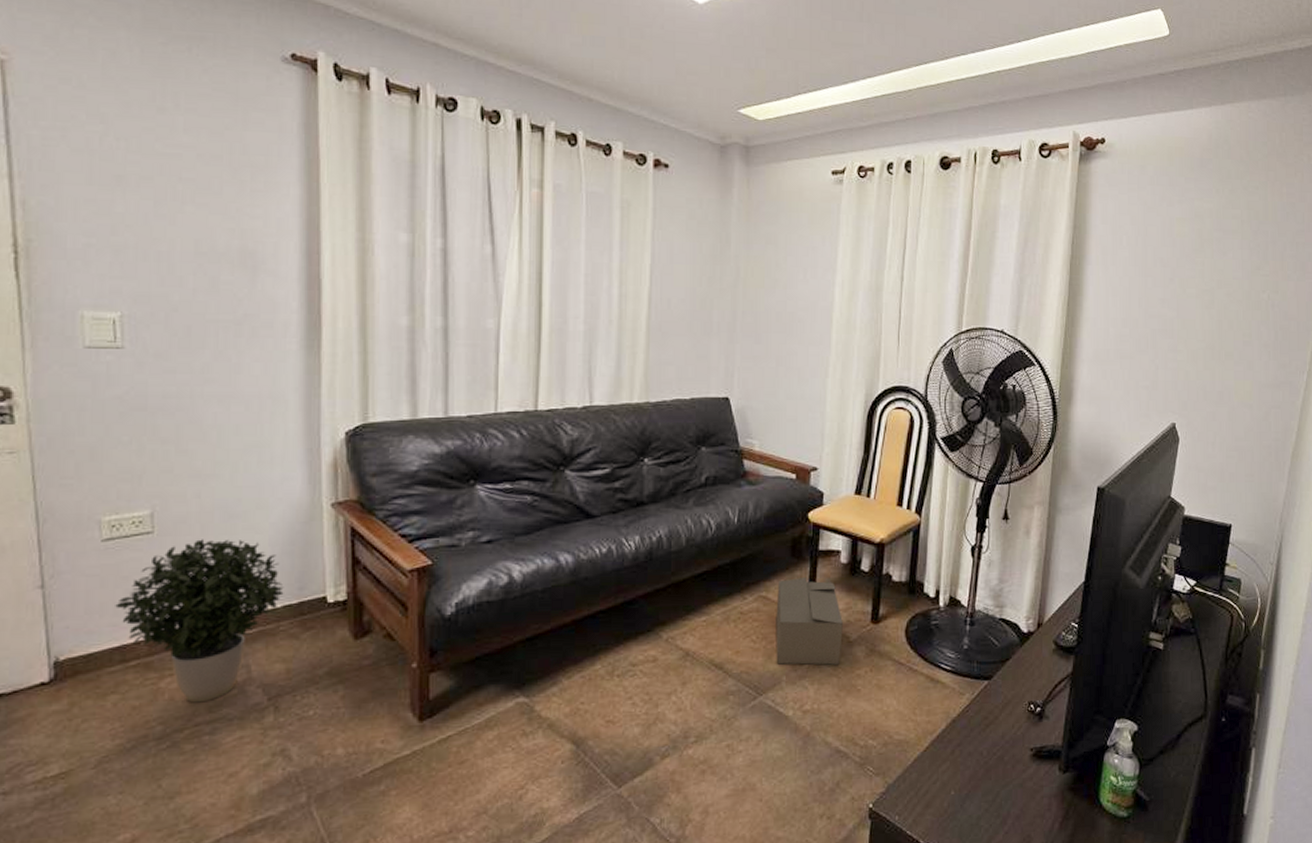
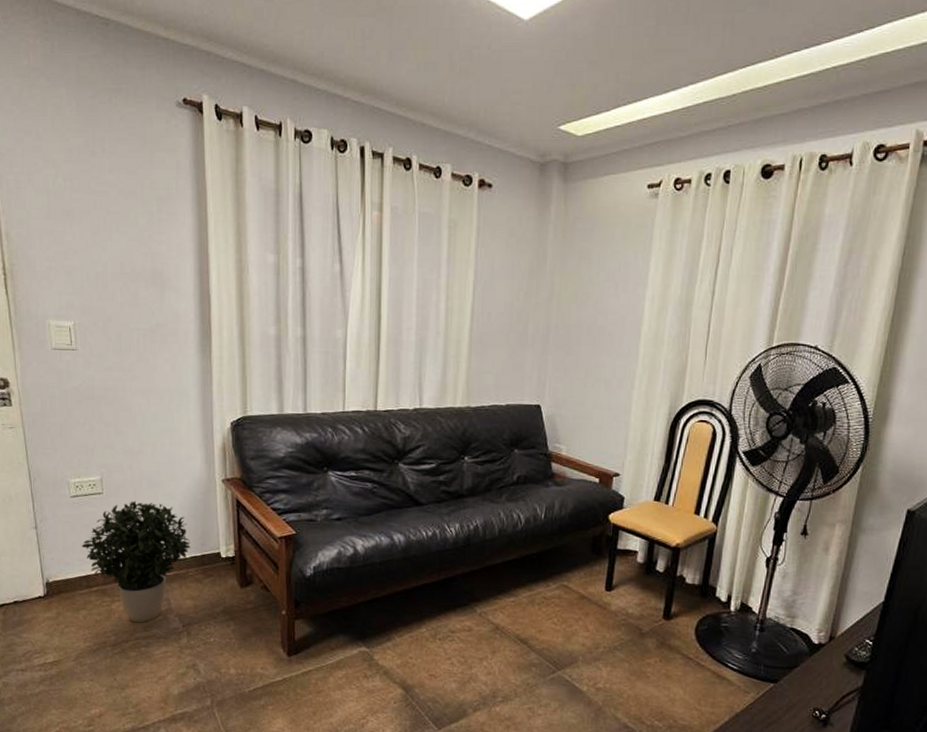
cardboard box: present [776,577,843,665] -> none [574,572,636,652]

